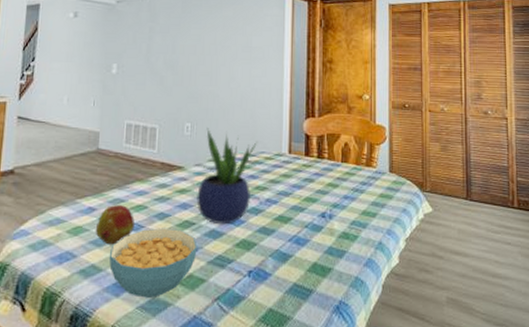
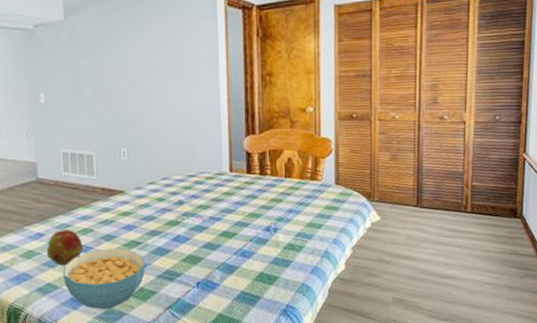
potted plant: present [196,128,258,225] -> none [139,152,198,243]

